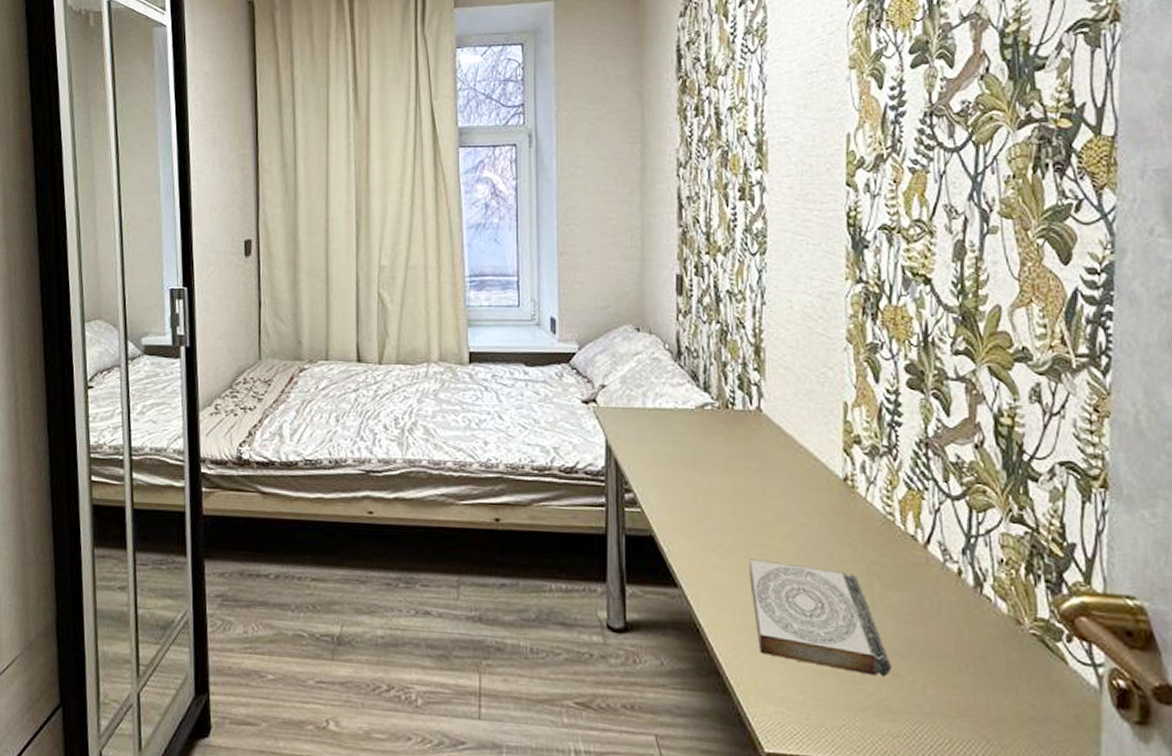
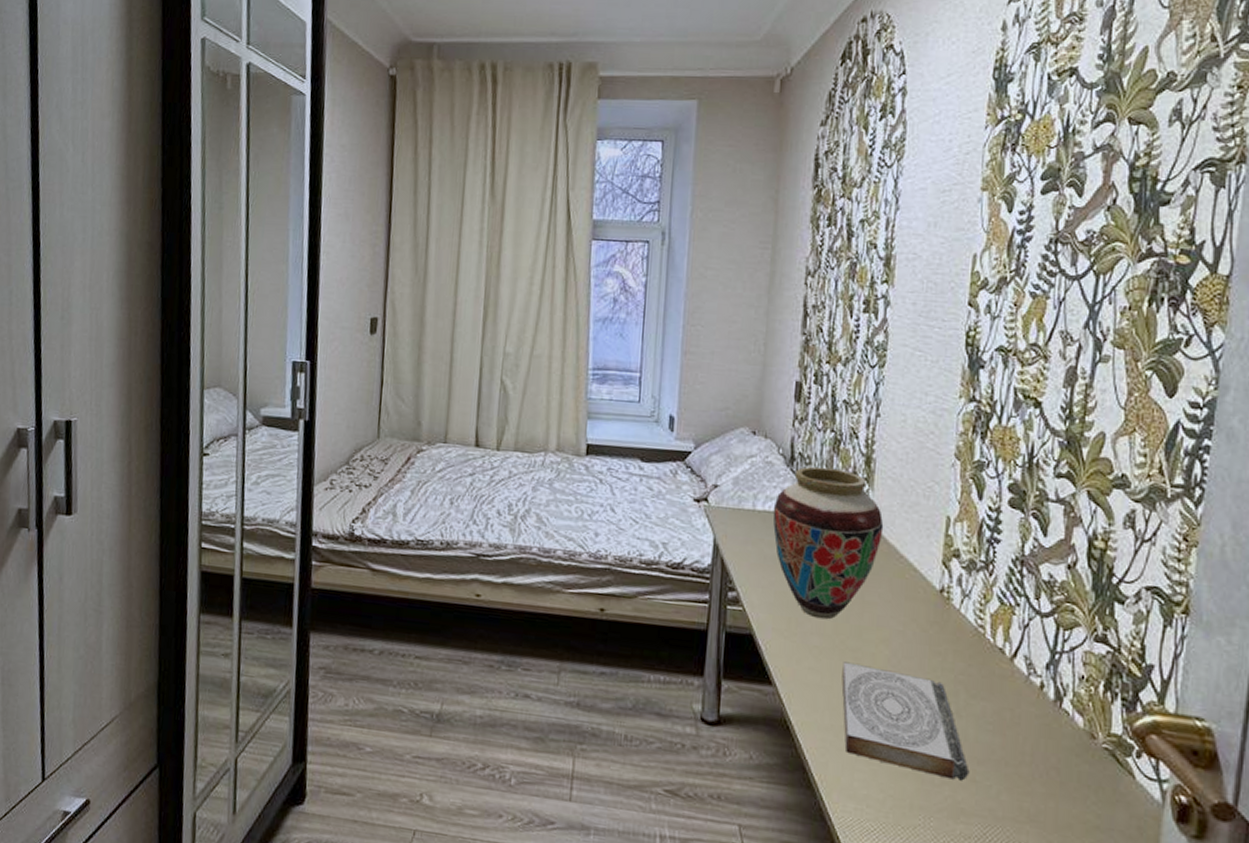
vase: none [664,360,780,516] -> present [772,467,884,620]

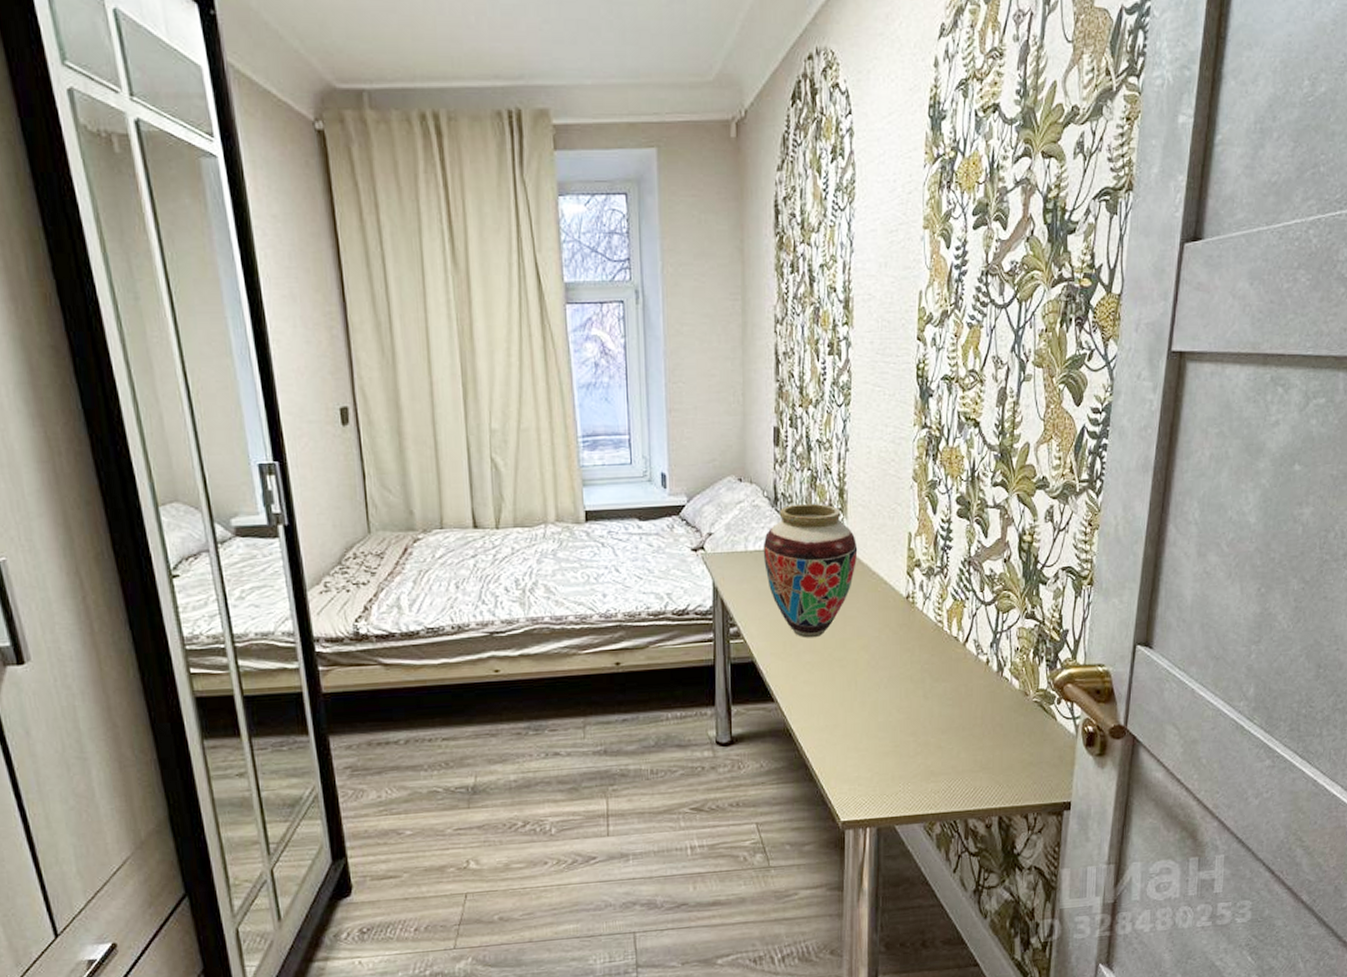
book: present [841,661,970,781] -> none [832,670,936,750]

